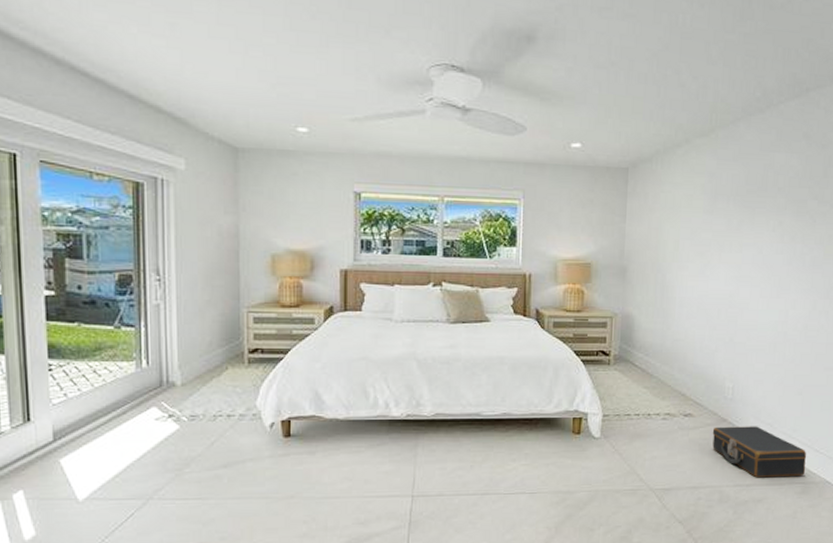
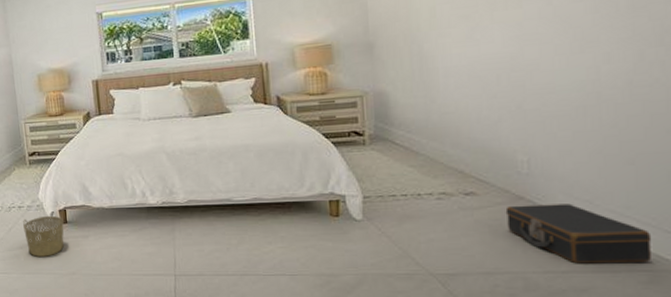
basket: none [231,427,287,478] -> present [23,215,65,257]

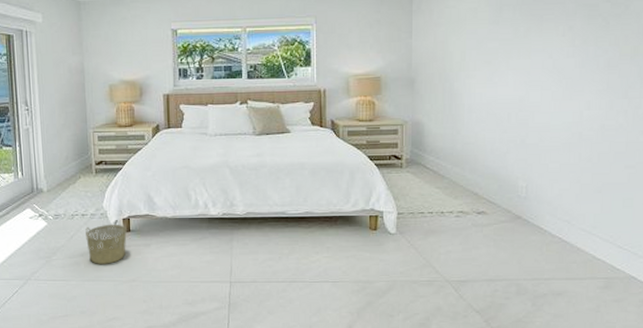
suitcase: present [505,203,653,264] -> none [507,223,609,272]

